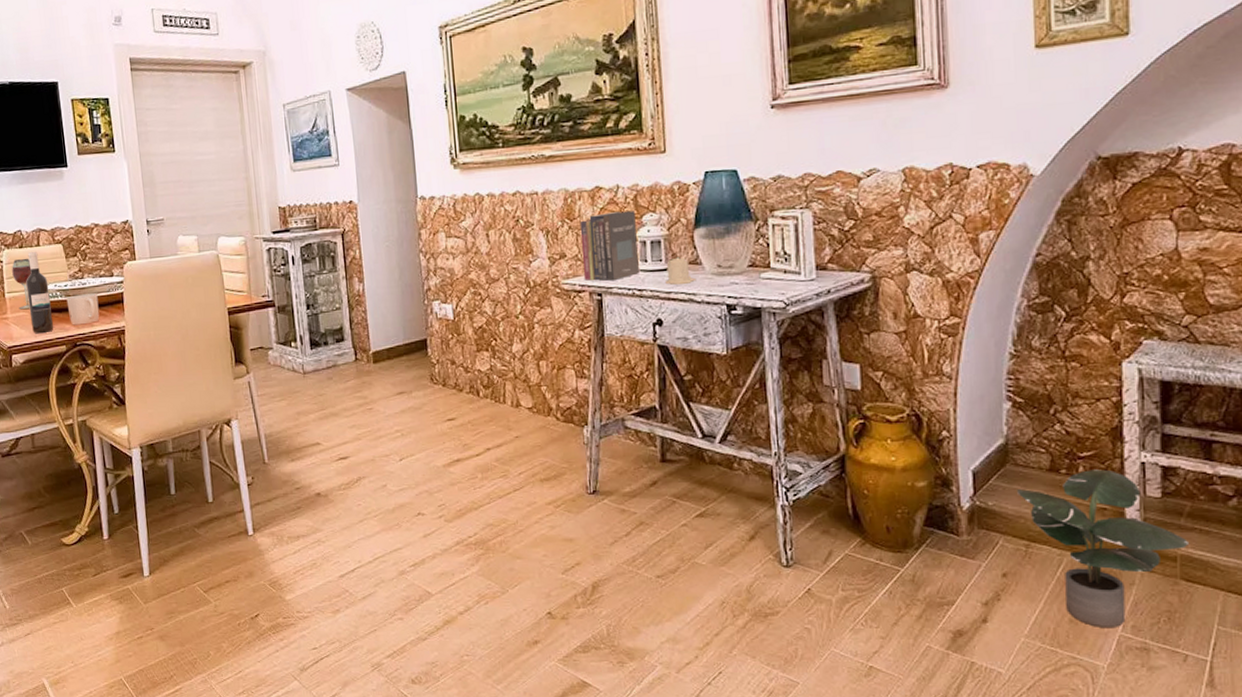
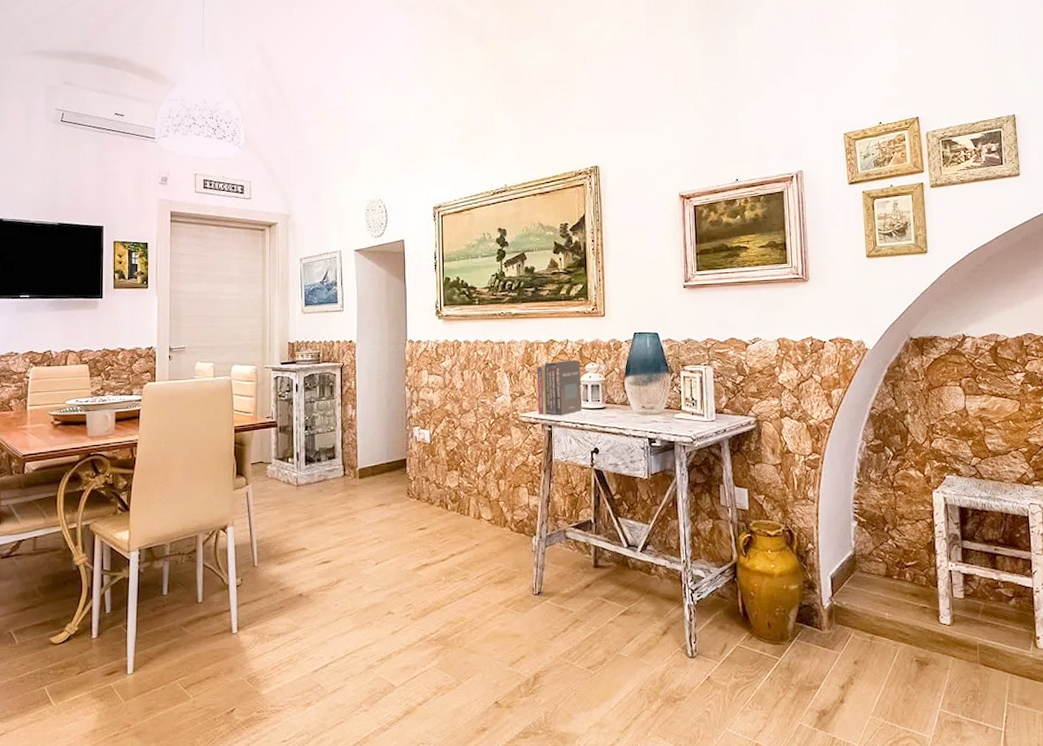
wineglass: present [12,258,32,310] -> none [37,375,56,422]
wine bottle: present [25,251,54,333] -> none [48,369,71,443]
candle: present [666,257,697,285] -> none [602,399,626,421]
potted plant: present [1017,469,1190,629] -> none [863,576,985,706]

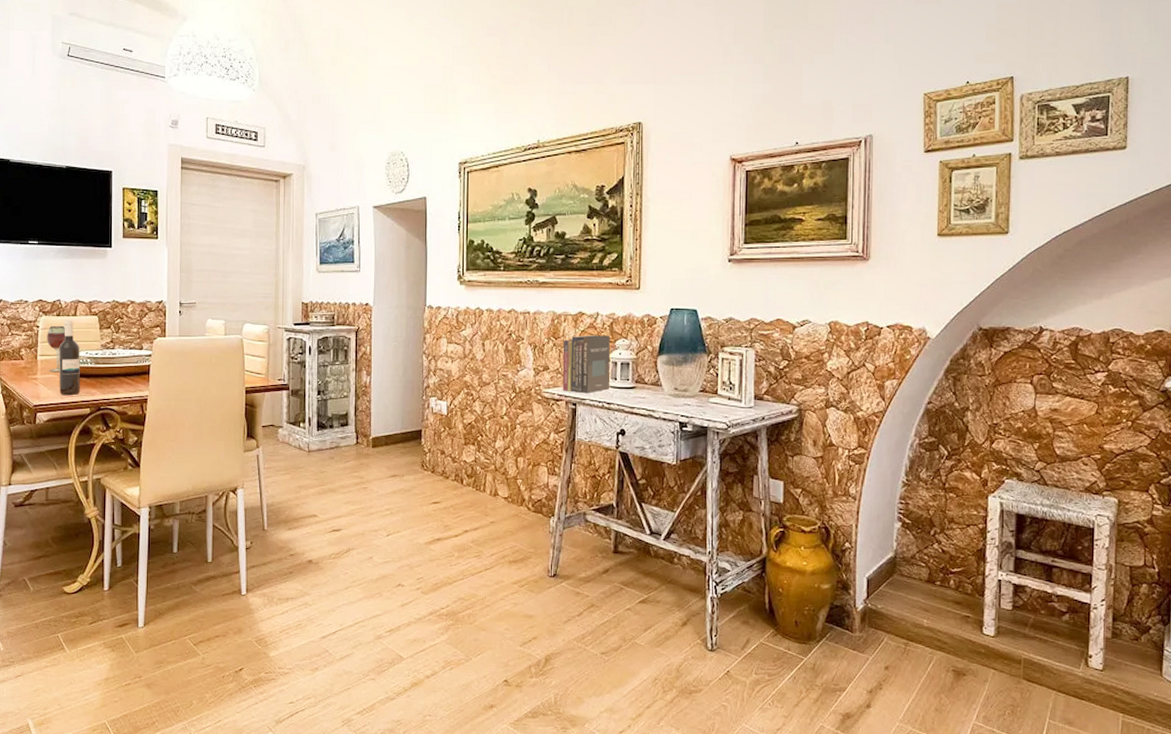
wineglass: none [37,375,56,422] -> present [47,325,66,373]
wine bottle: none [48,369,71,443] -> present [58,320,81,395]
mug: present [85,409,116,437] -> none [95,363,126,391]

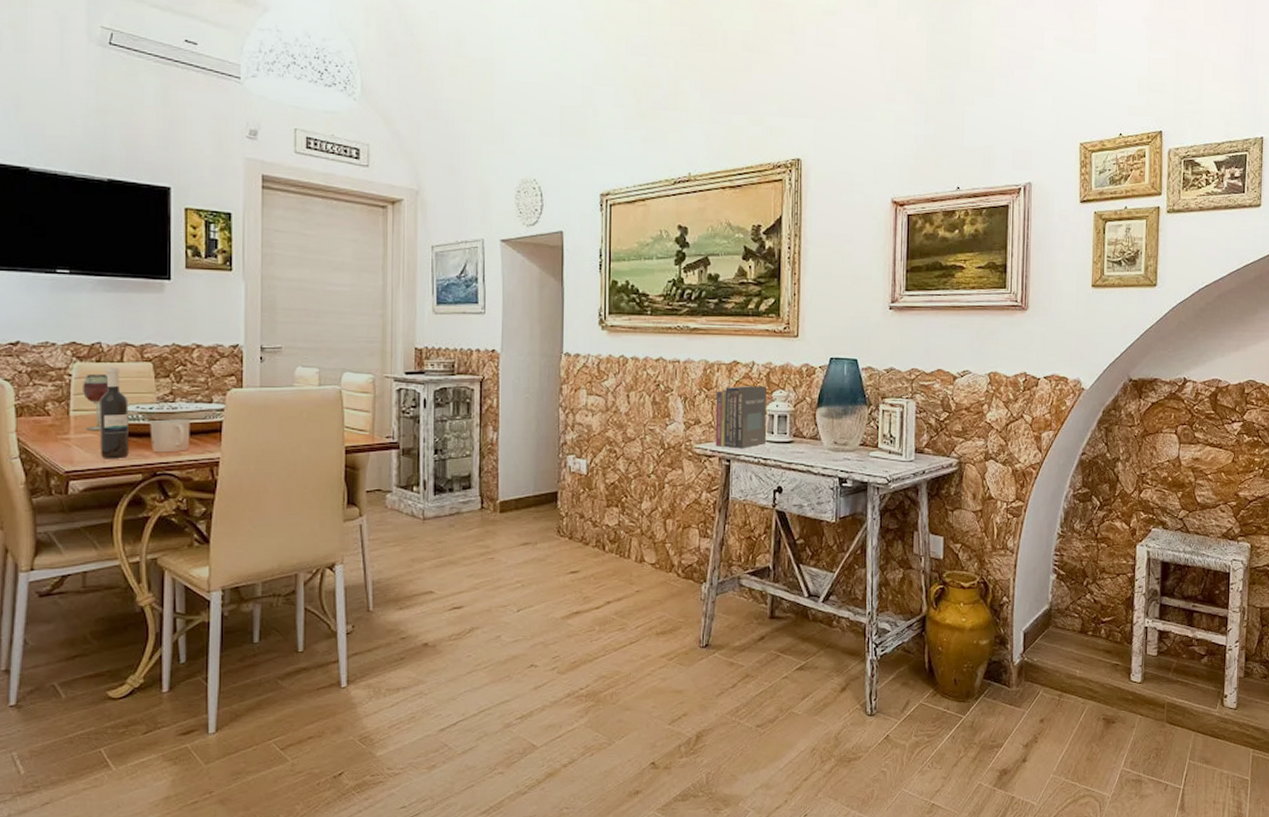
mug: none [95,363,126,391] -> present [150,419,190,453]

